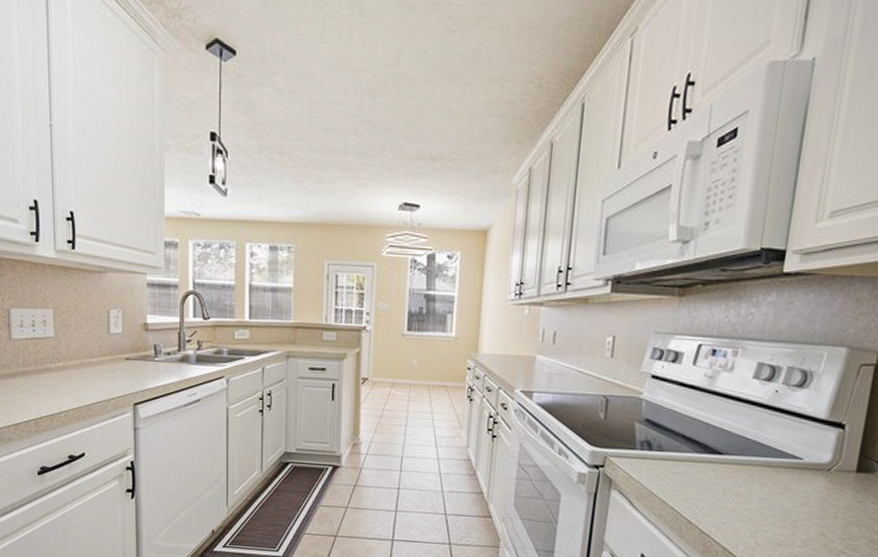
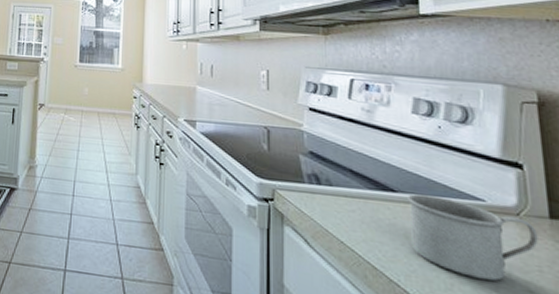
mug: none [727,455,842,527] -> present [407,194,538,281]

